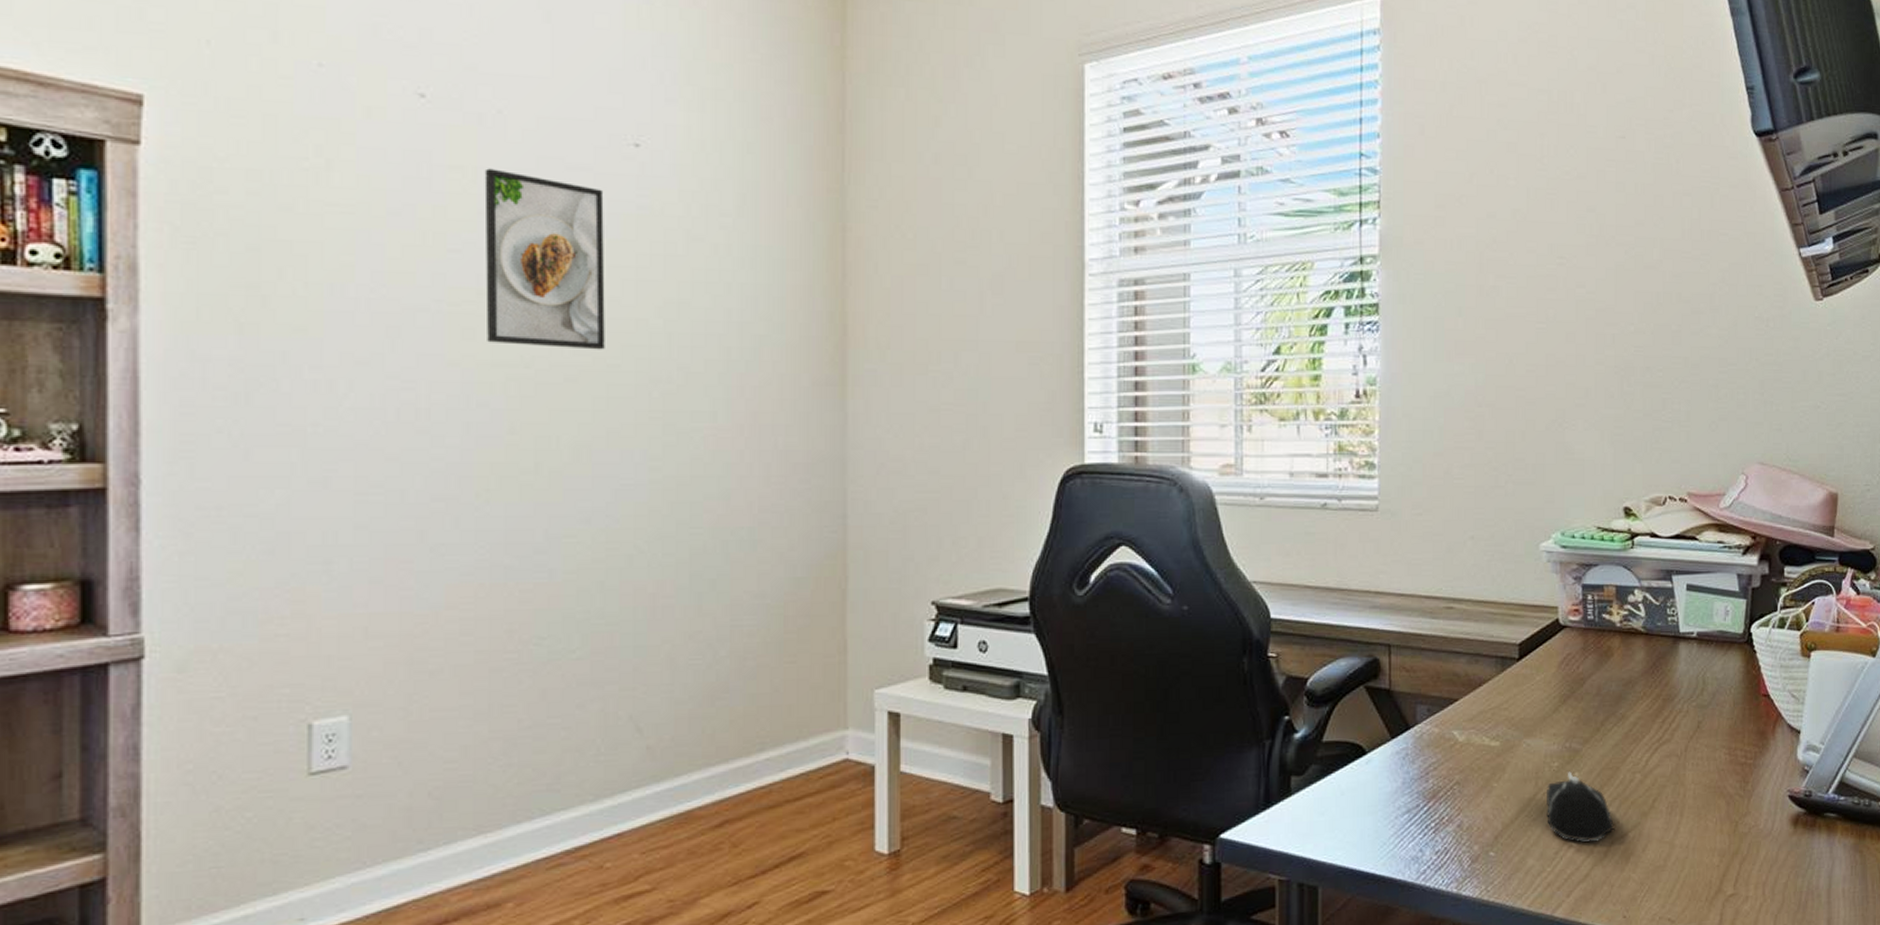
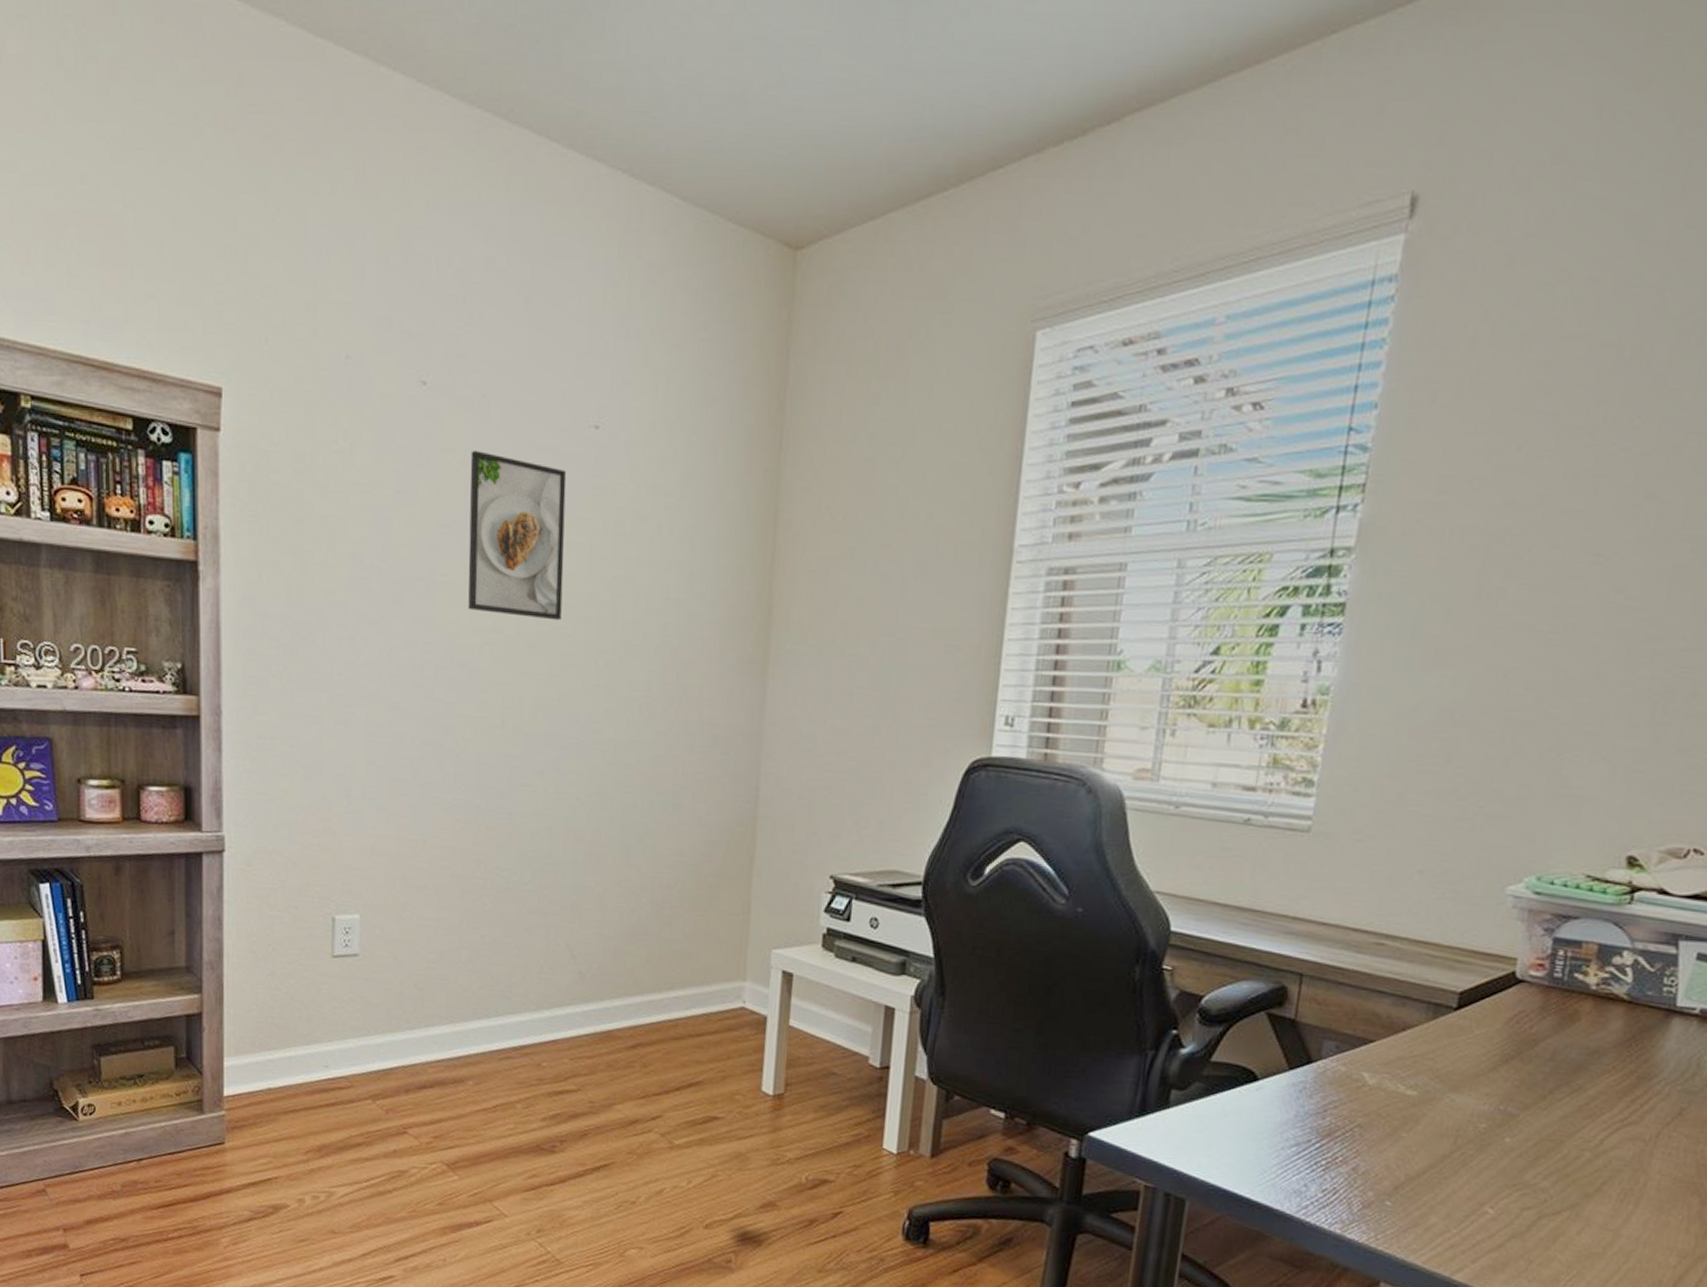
computer mouse: present [1547,771,1615,842] -> none [1461,1135,1547,1213]

